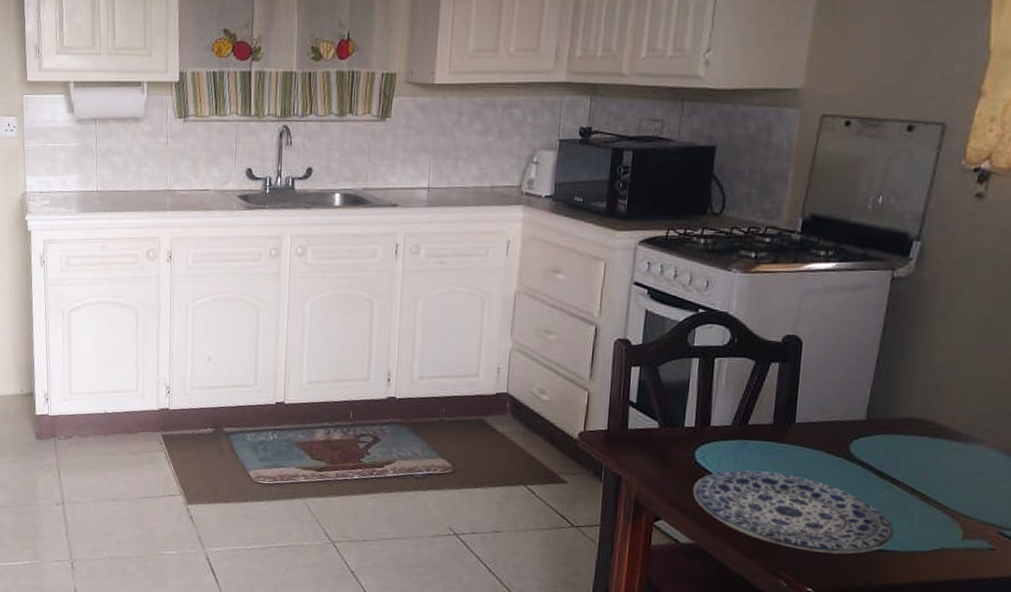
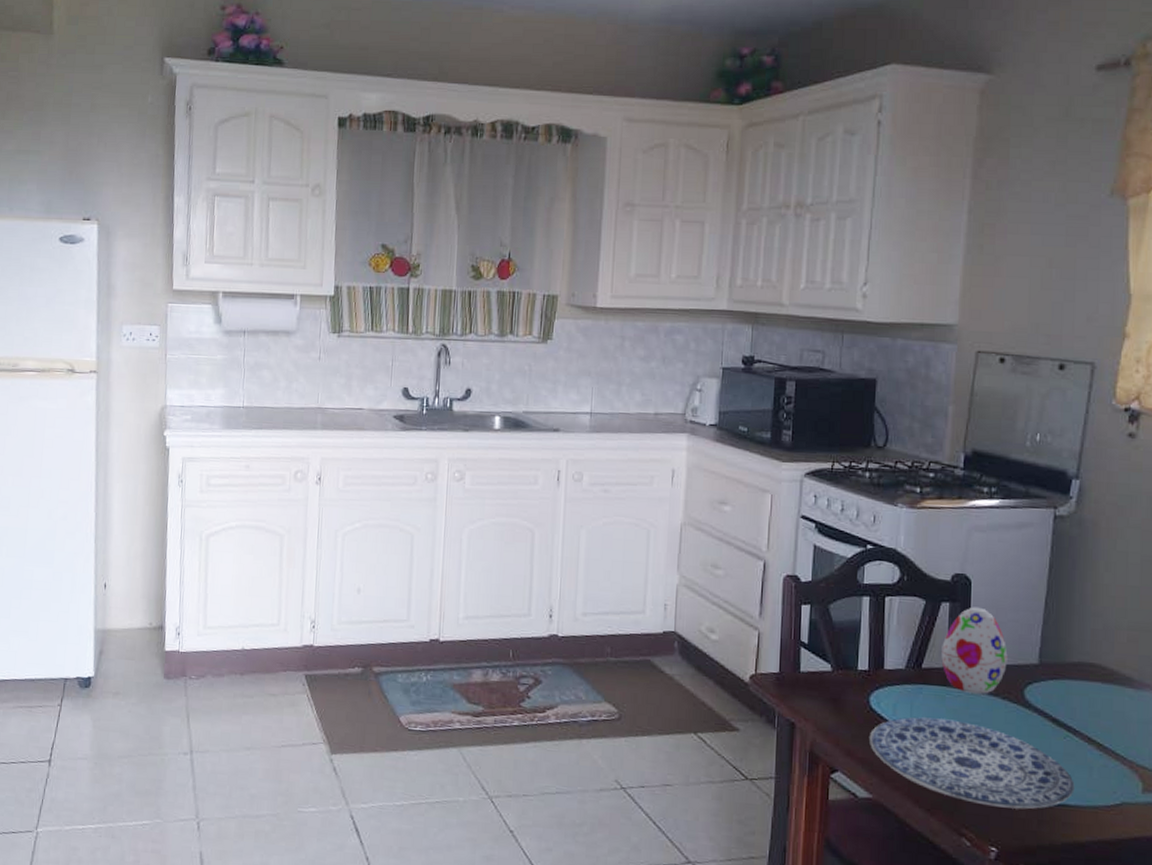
decorative egg: none [768,366,835,449] -> present [941,607,1008,694]

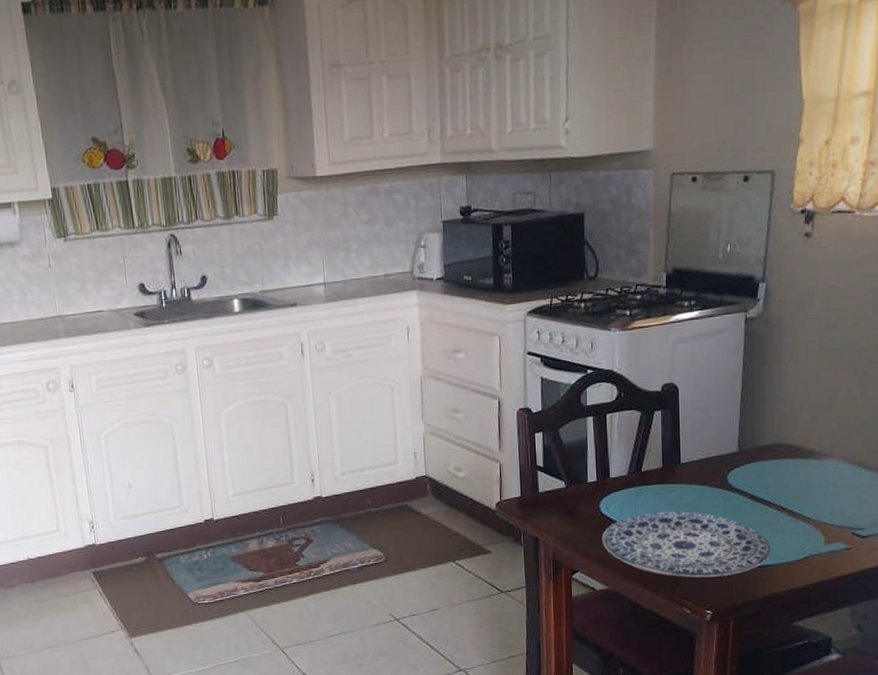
decorative egg: present [941,607,1008,694] -> none [657,410,712,486]

